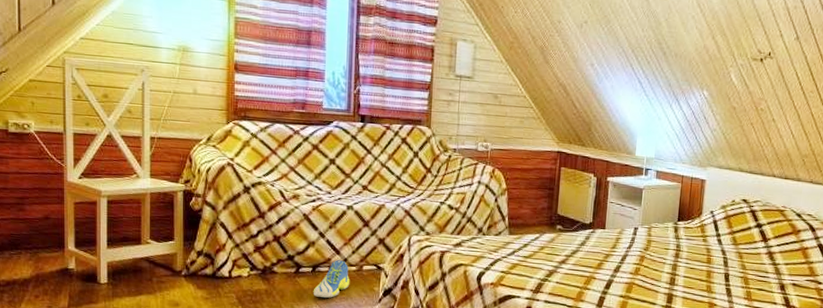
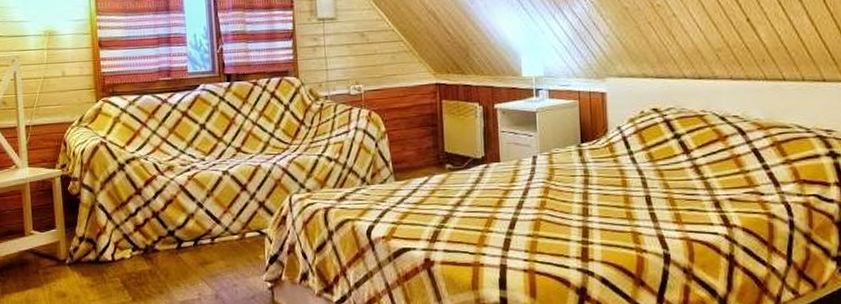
sneaker: present [313,260,350,298] -> none [197,230,234,272]

